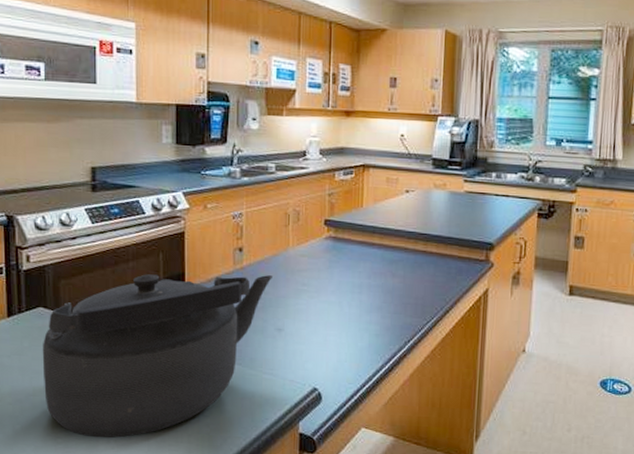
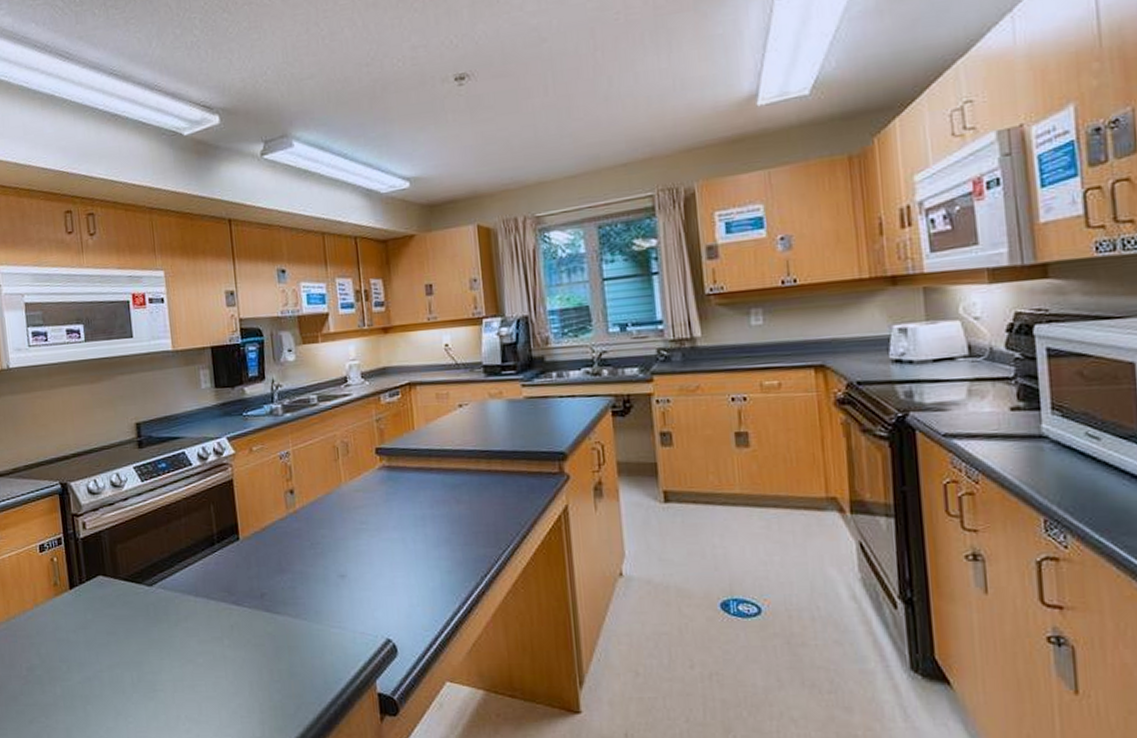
kettle: present [42,274,274,439] -> none [105,516,329,714]

